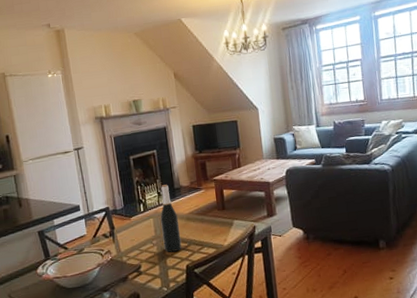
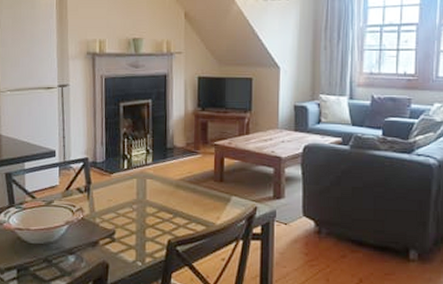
wine bottle: present [160,184,182,252] -> none [145,142,167,222]

